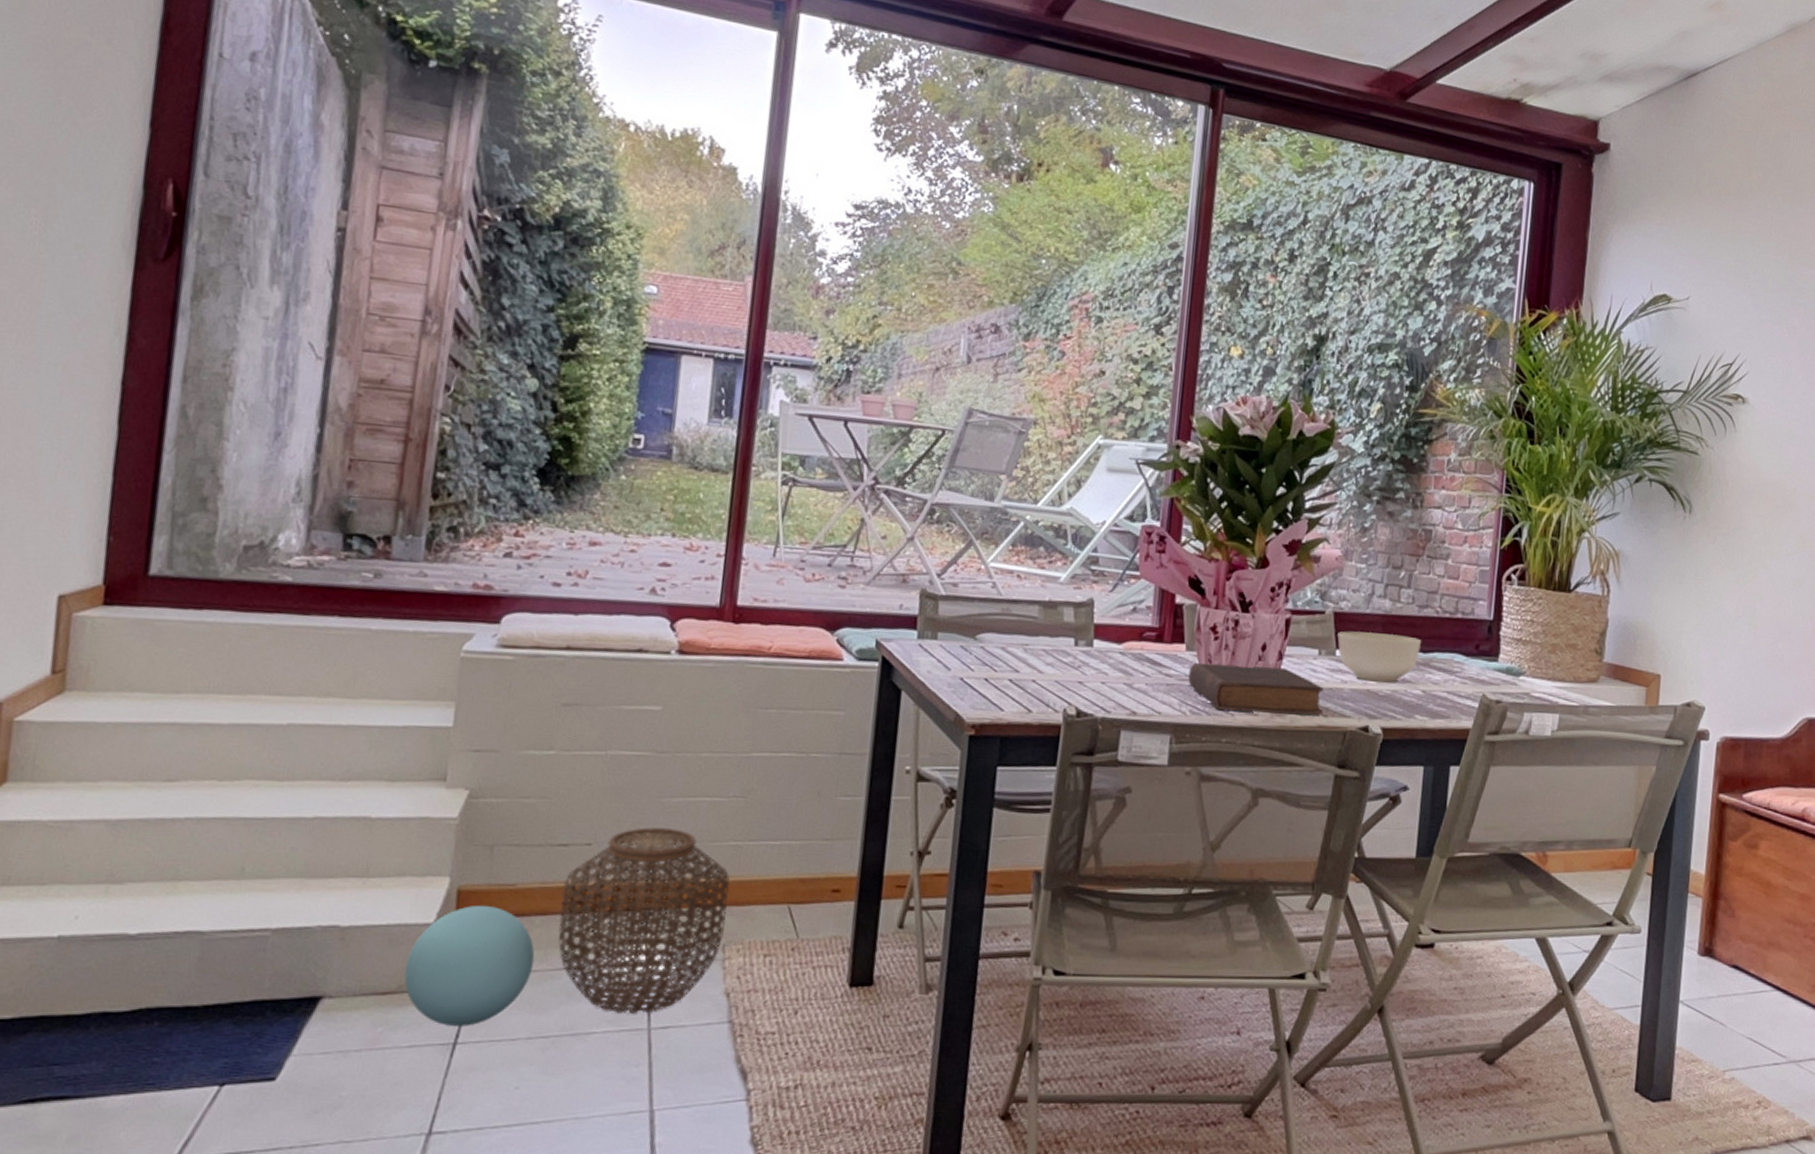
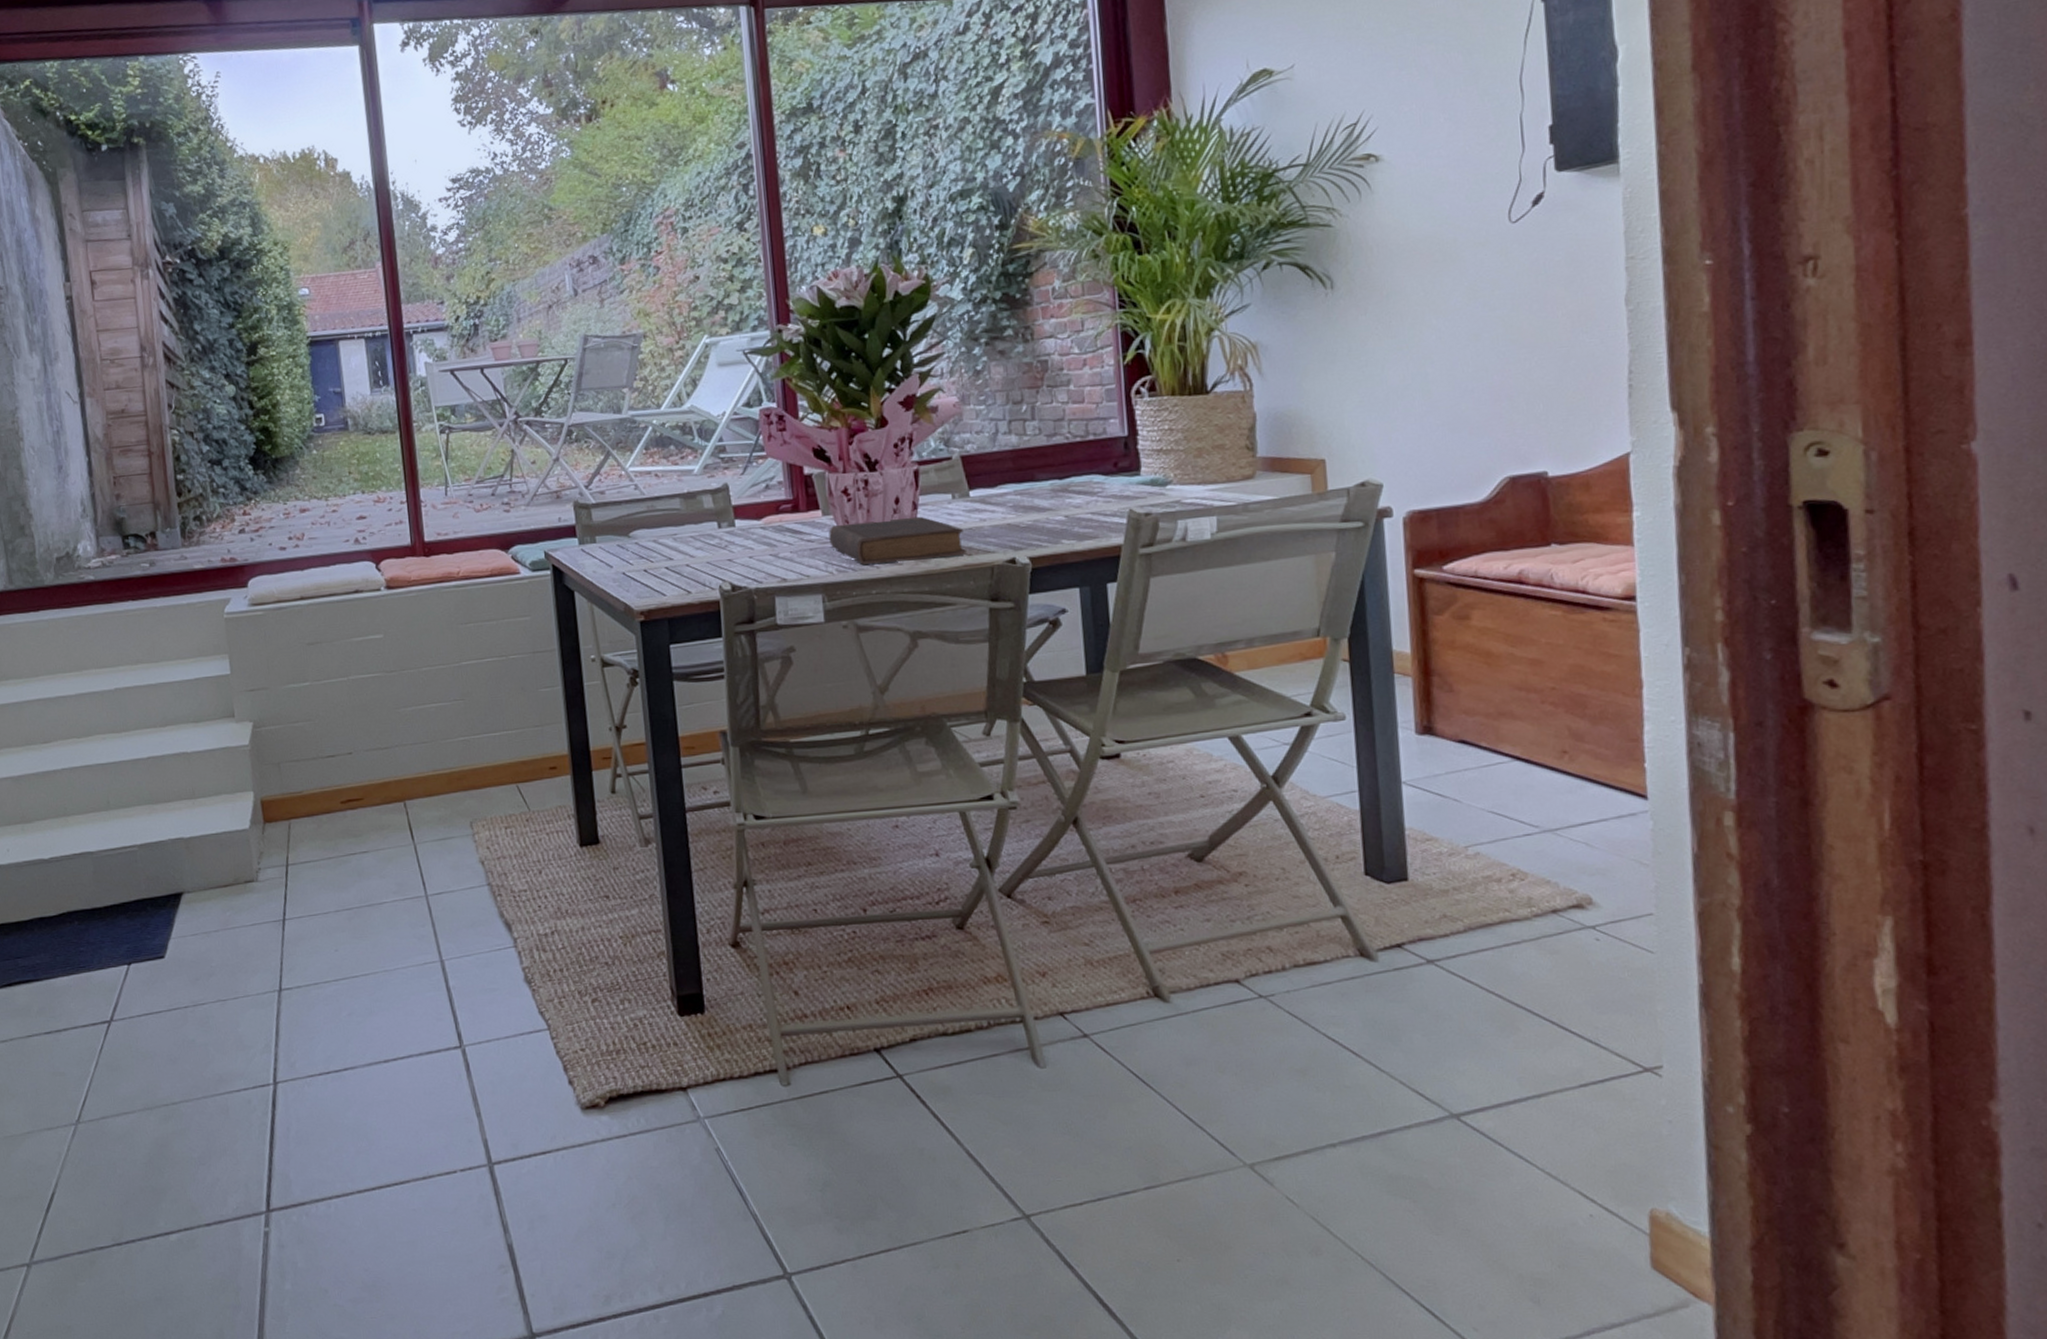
ball: present [404,905,535,1026] -> none [236,810,329,907]
woven basket: present [558,827,730,1014] -> none [337,732,469,885]
bowl: present [1337,631,1422,683] -> none [968,466,1056,516]

